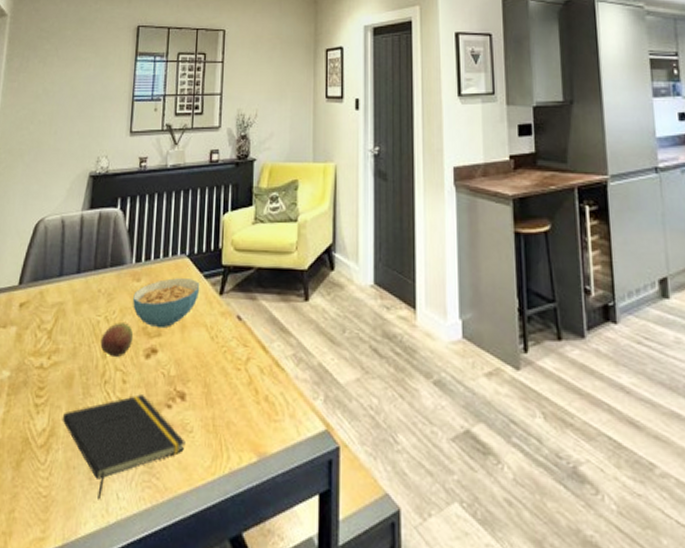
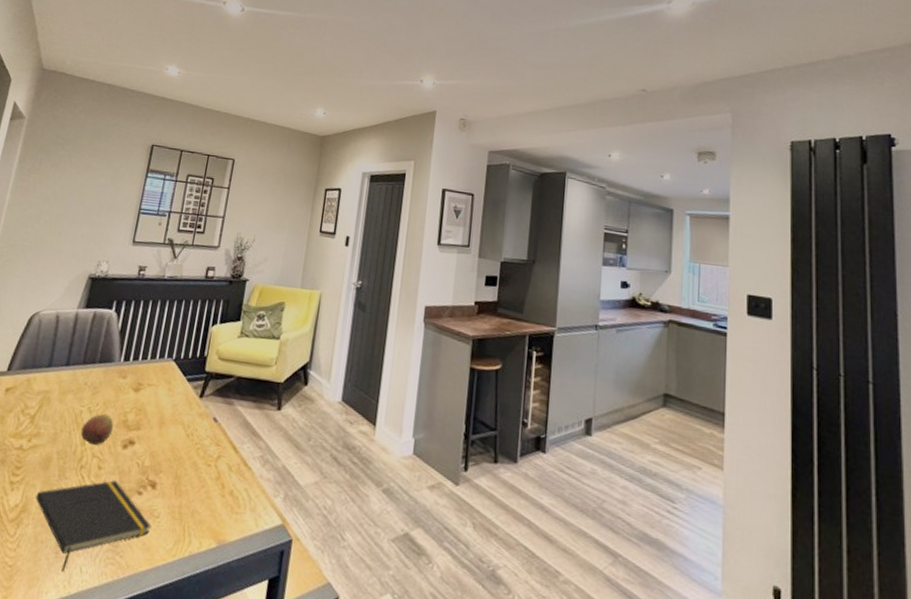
cereal bowl: present [133,278,200,329] -> none [116,378,182,423]

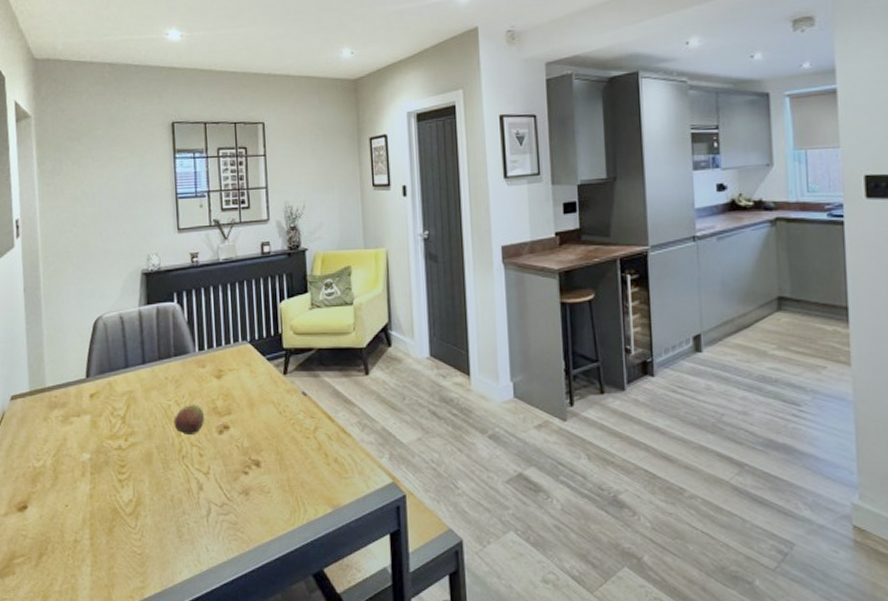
notepad: present [35,480,152,573] -> none [146,465,265,553]

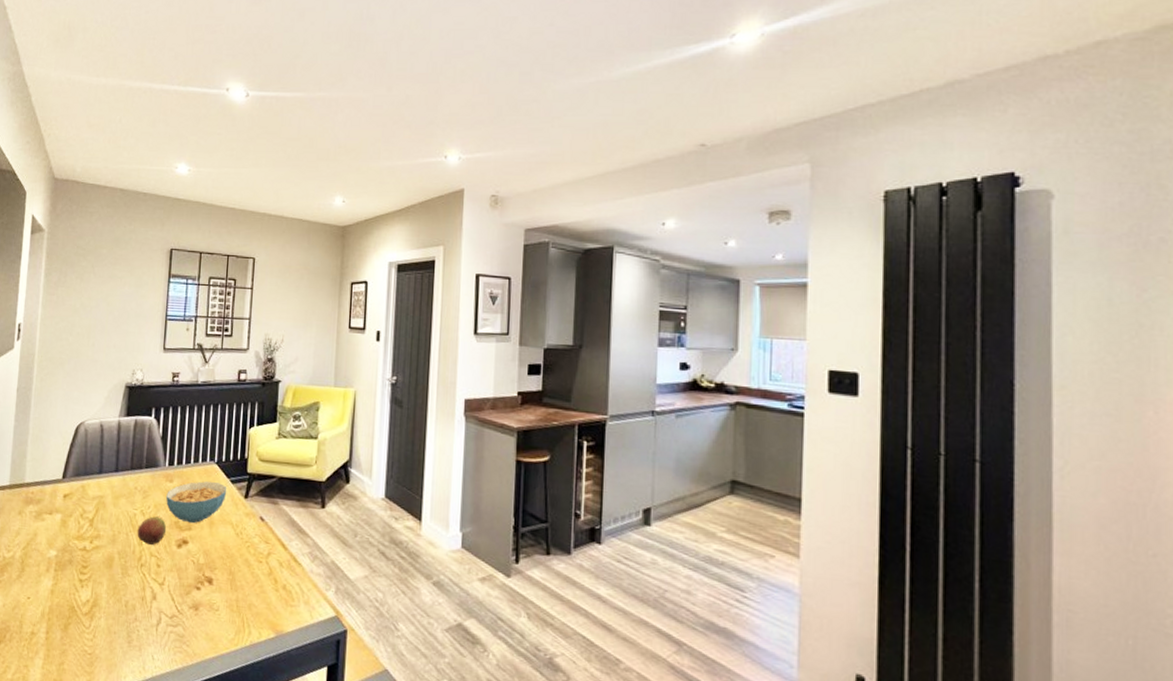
cereal bowl: none [200,362,264,408] -> present [166,481,227,524]

